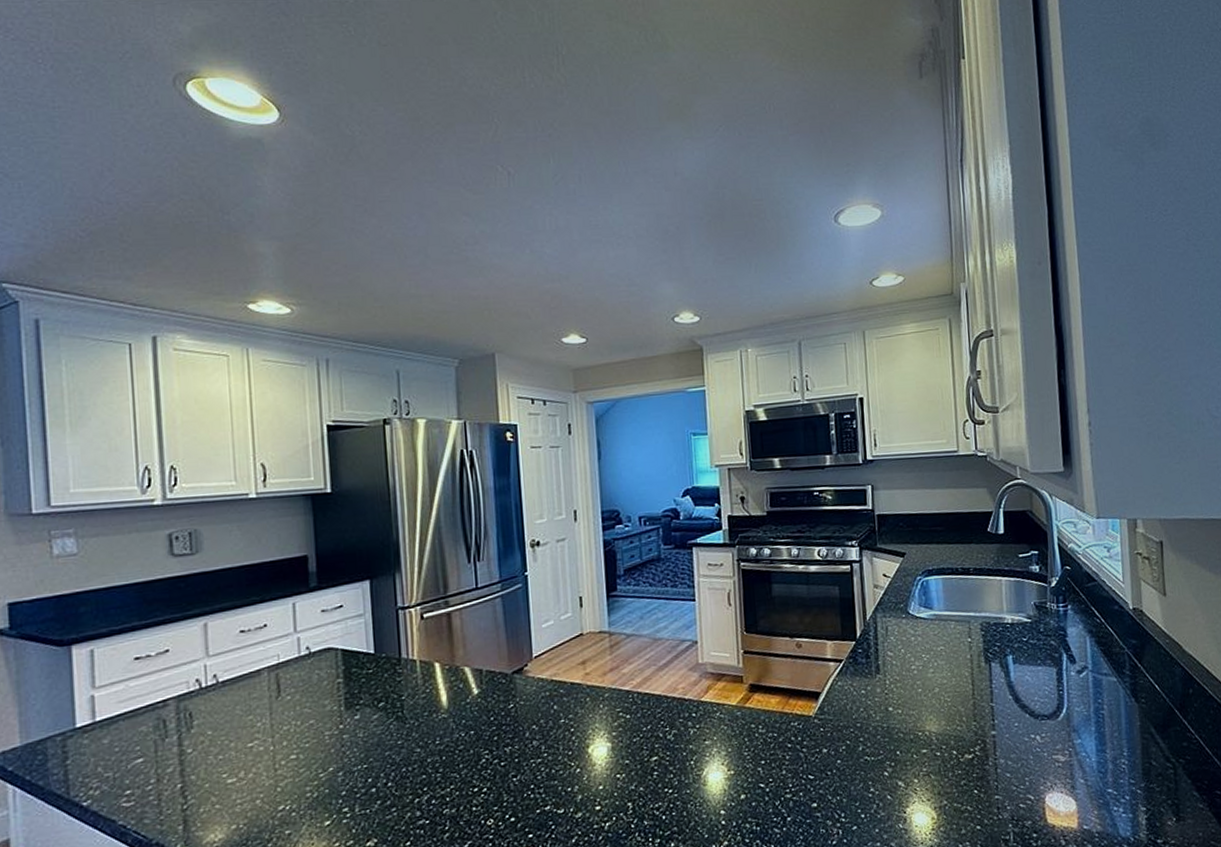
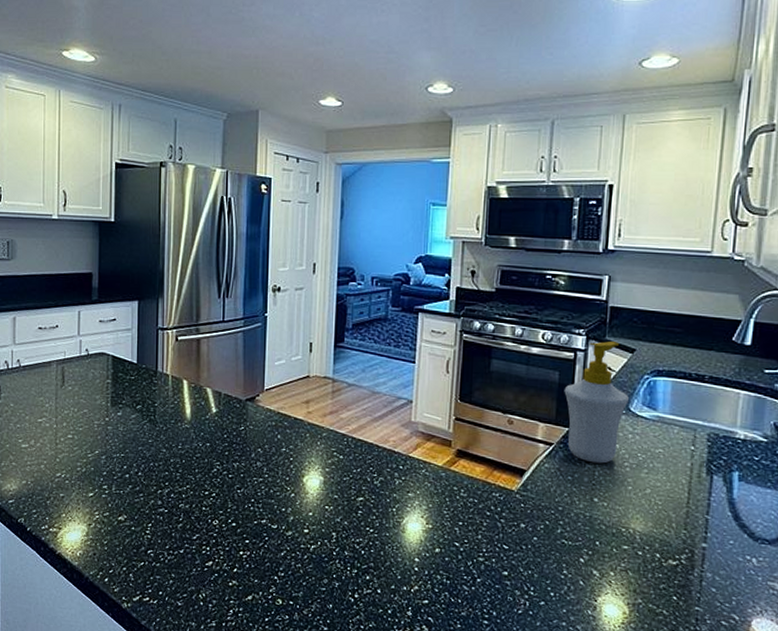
soap bottle: none [845,548,907,672] -> present [564,341,629,464]

